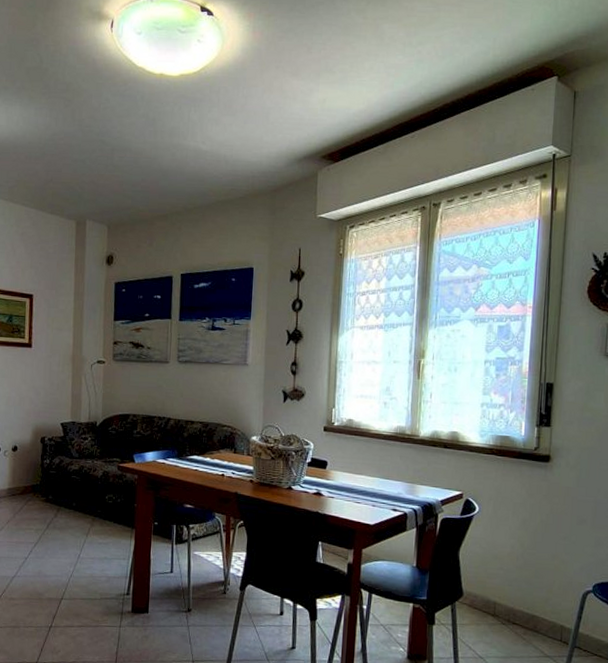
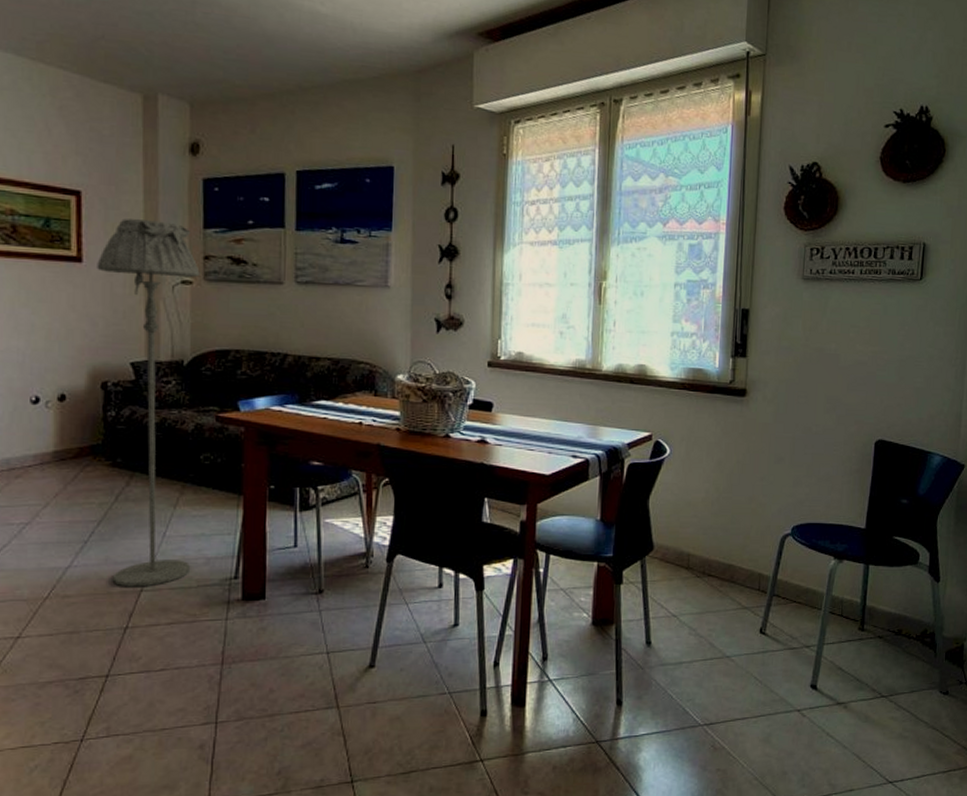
floor lamp: none [41,314,110,596] -> present [97,219,200,587]

